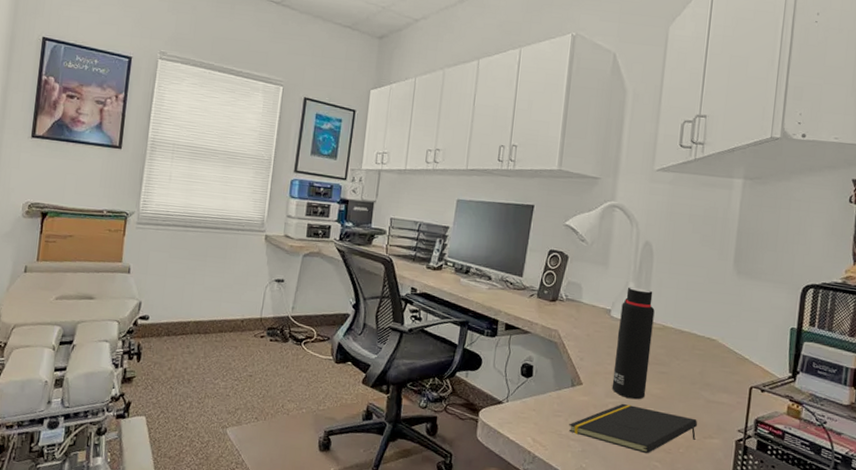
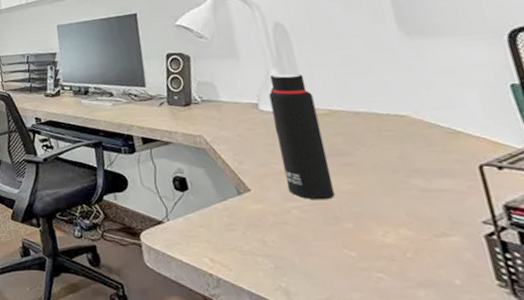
notepad: present [569,403,698,454] -> none [249,206,424,264]

